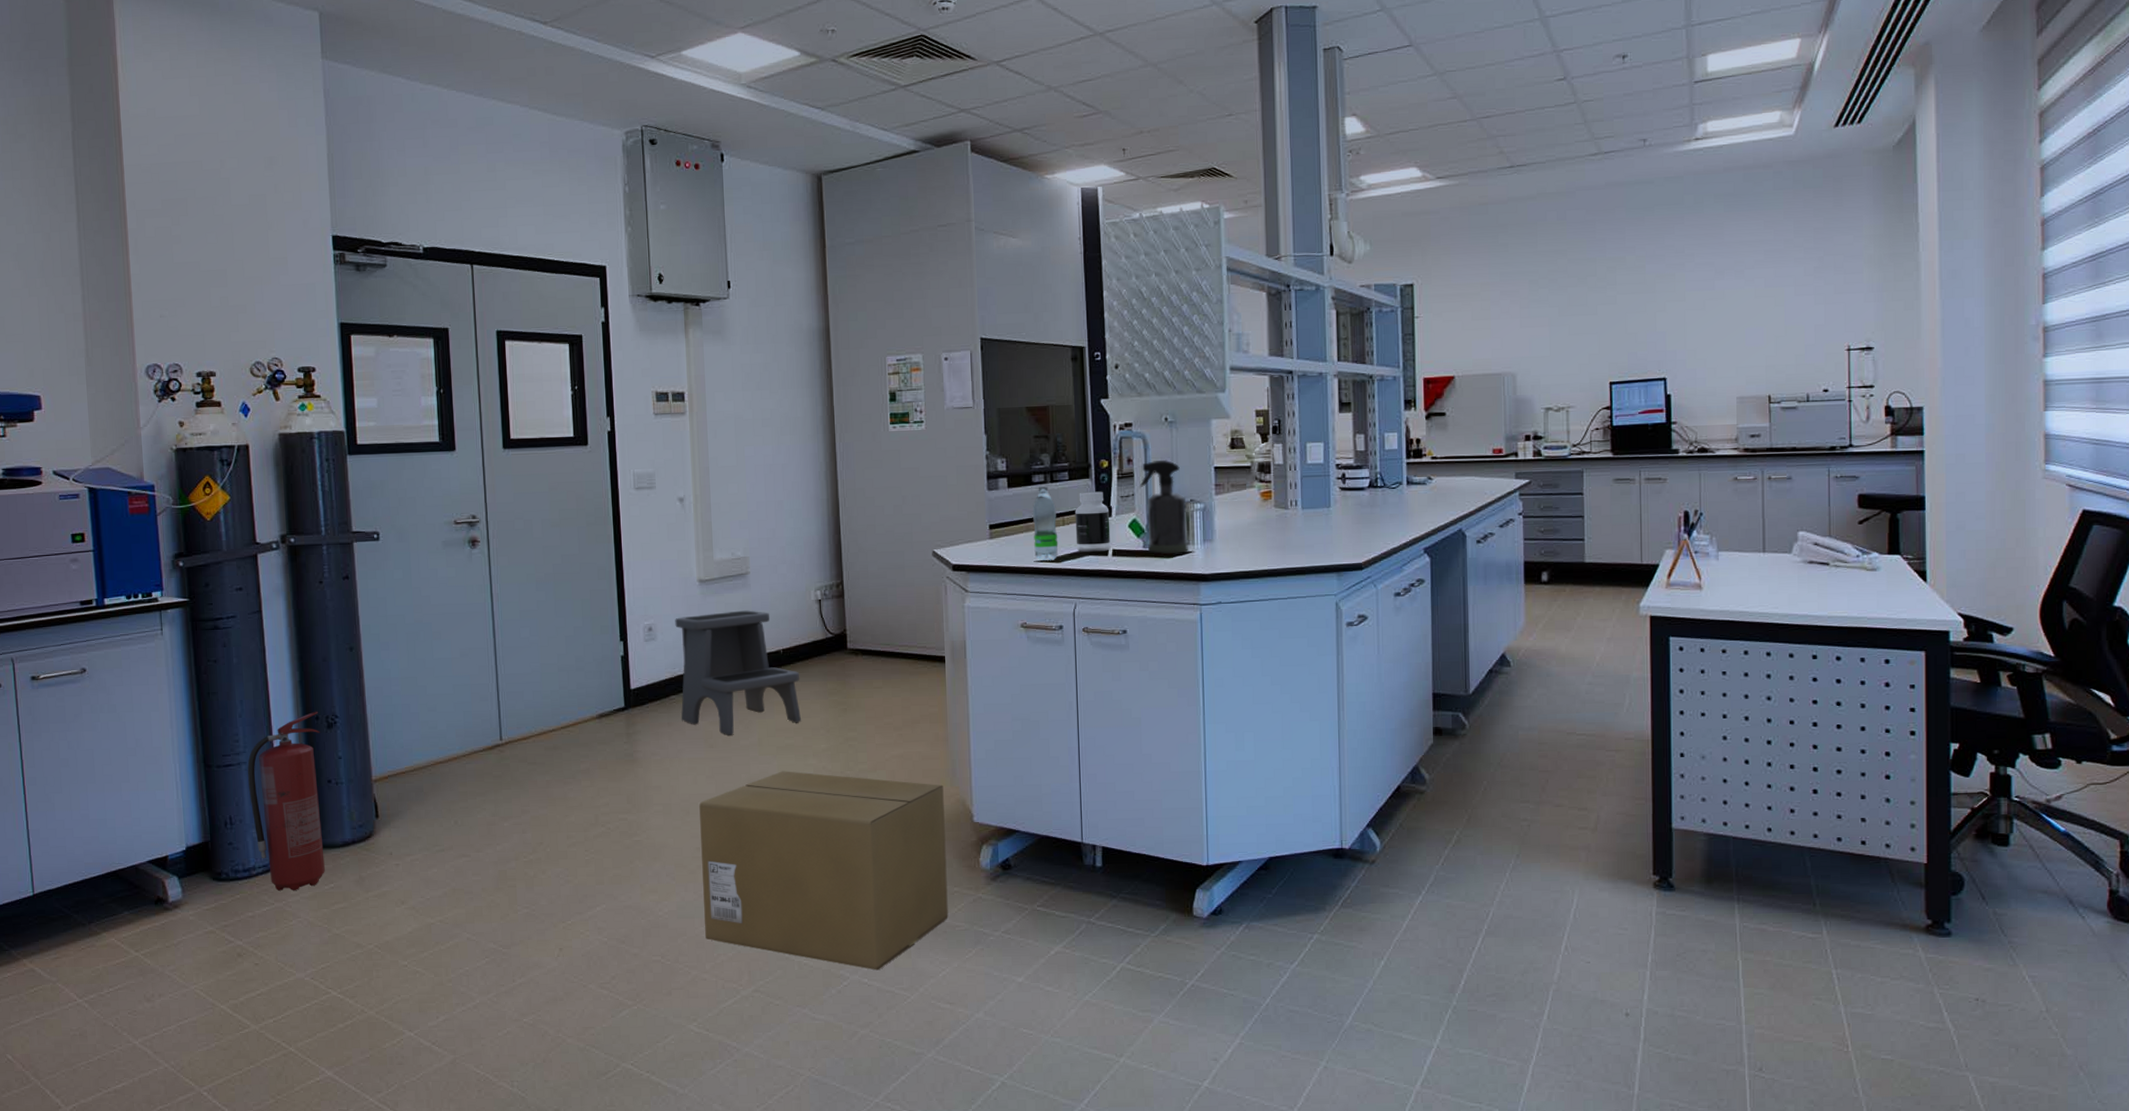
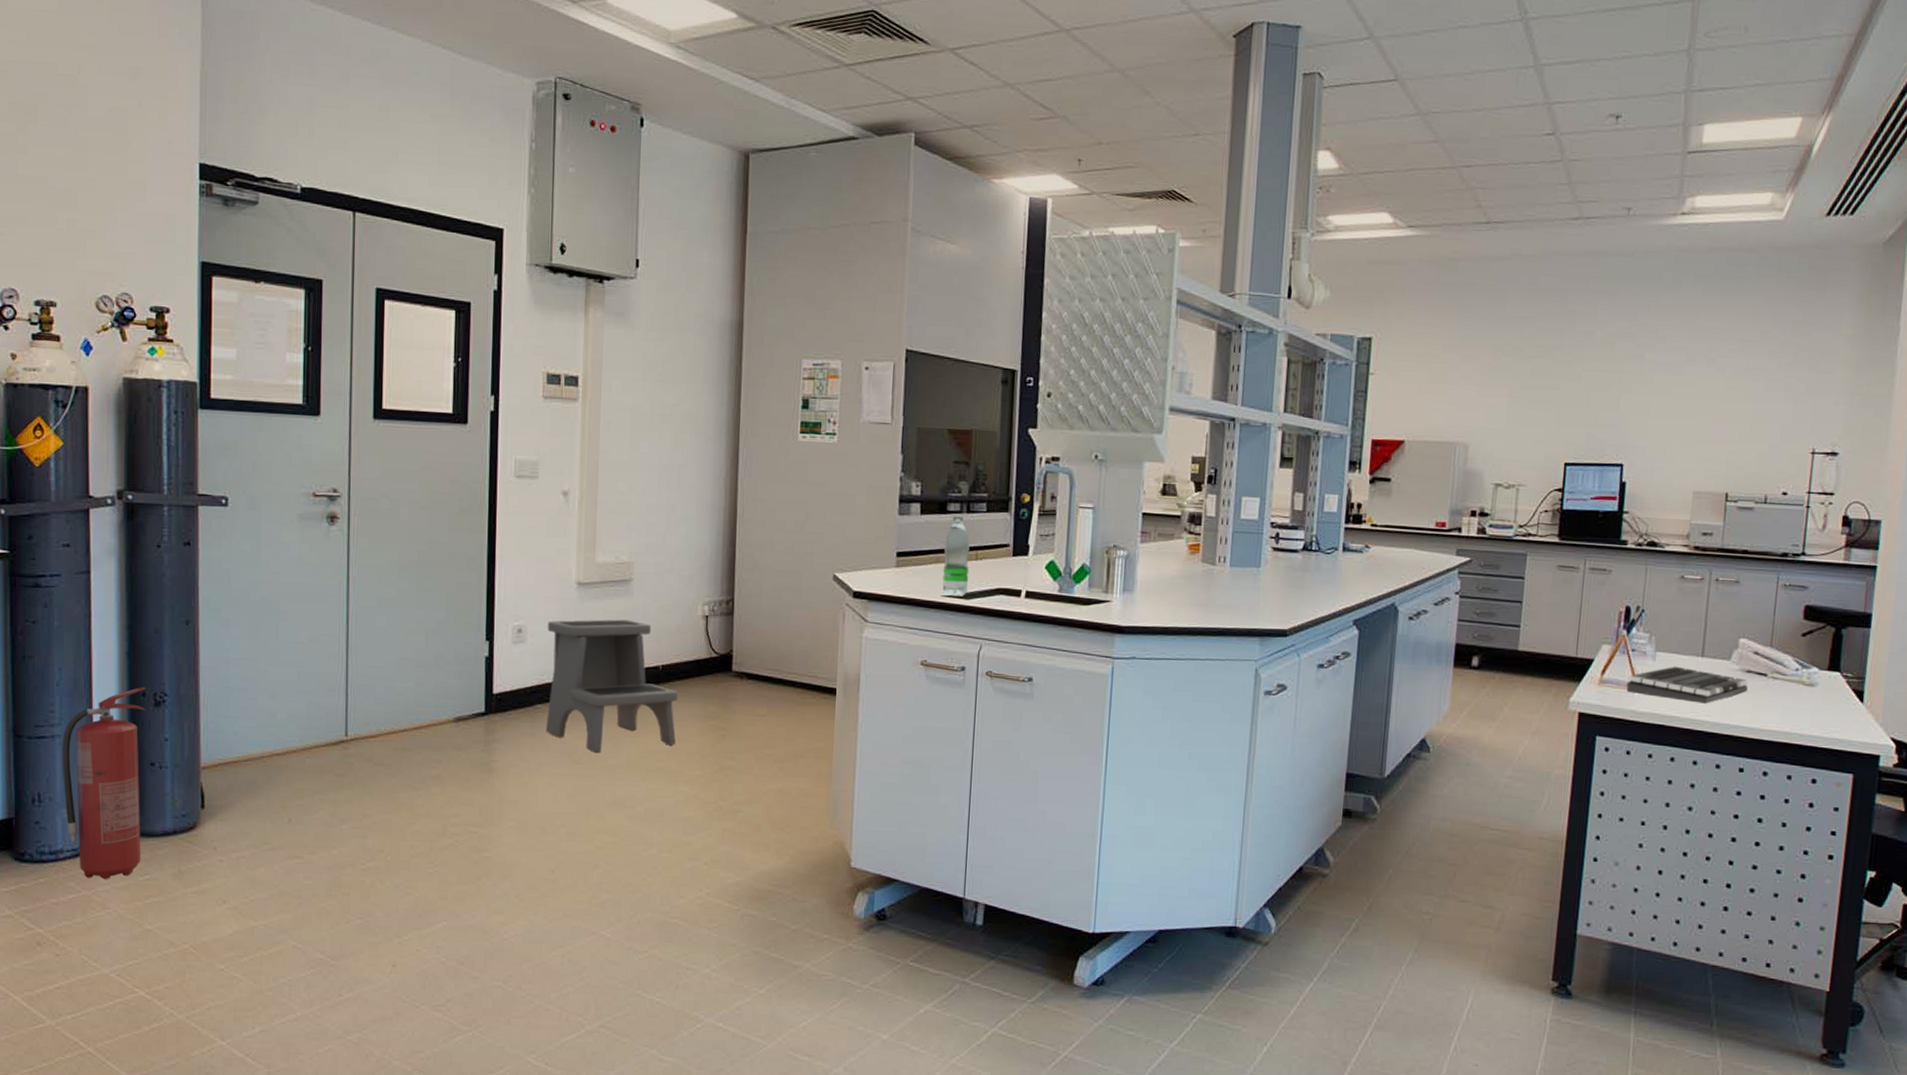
box: present [699,771,949,971] -> none [552,795,822,1015]
medicine bottle: present [1075,491,1111,552] -> none [987,526,1027,592]
spray bottle: present [1139,459,1188,555] -> none [1061,500,1108,602]
computer keyboard: none [1694,563,1812,597] -> present [1626,666,1749,704]

